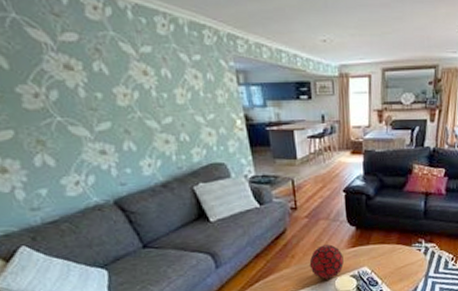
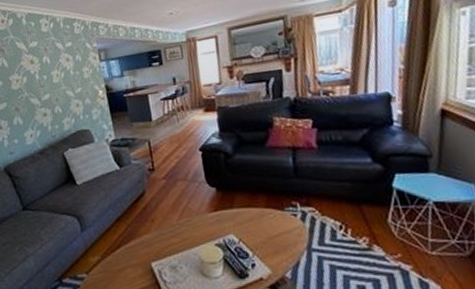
decorative orb: present [309,244,344,279] -> none [169,208,207,248]

